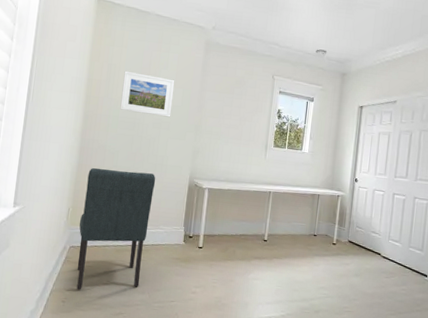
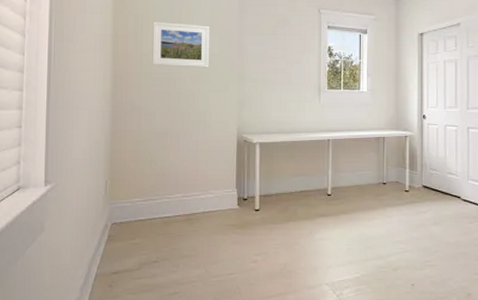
chair: present [76,168,156,290] -> none [119,132,200,271]

